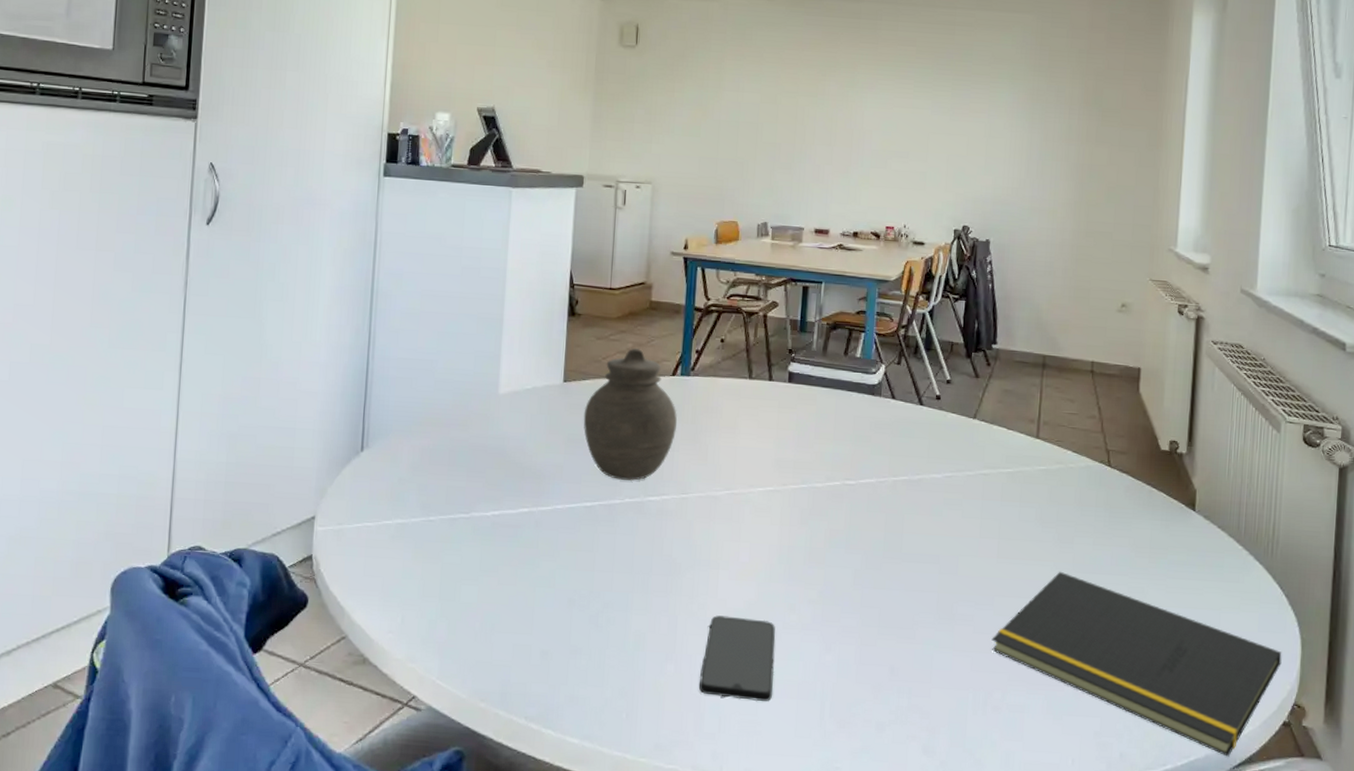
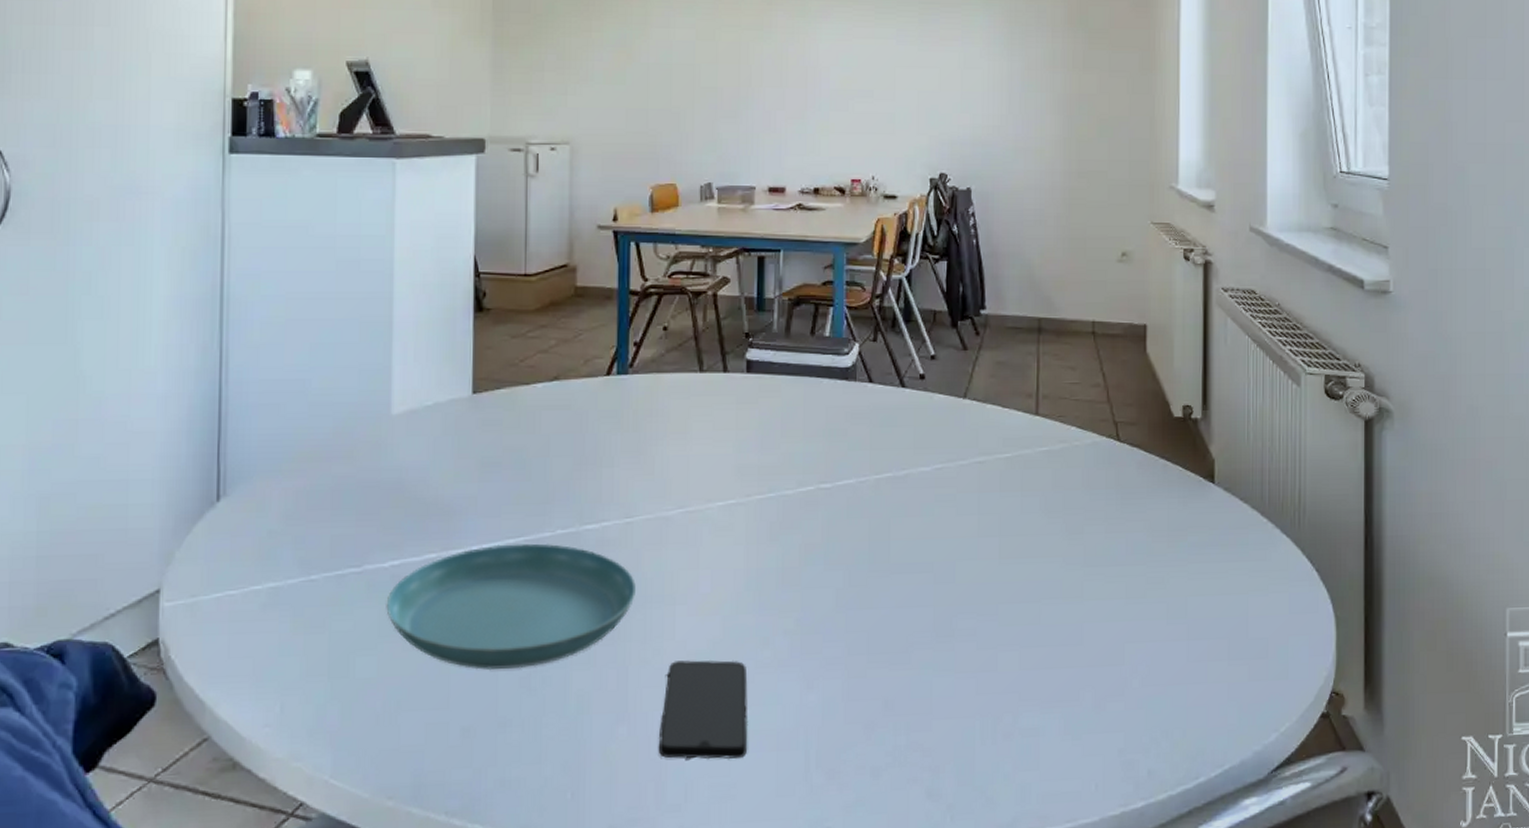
saucer: none [487,506,687,609] -> present [386,543,636,671]
jar: present [583,348,677,481] -> none [499,345,615,508]
notepad: present [991,571,1282,757] -> none [998,567,1316,760]

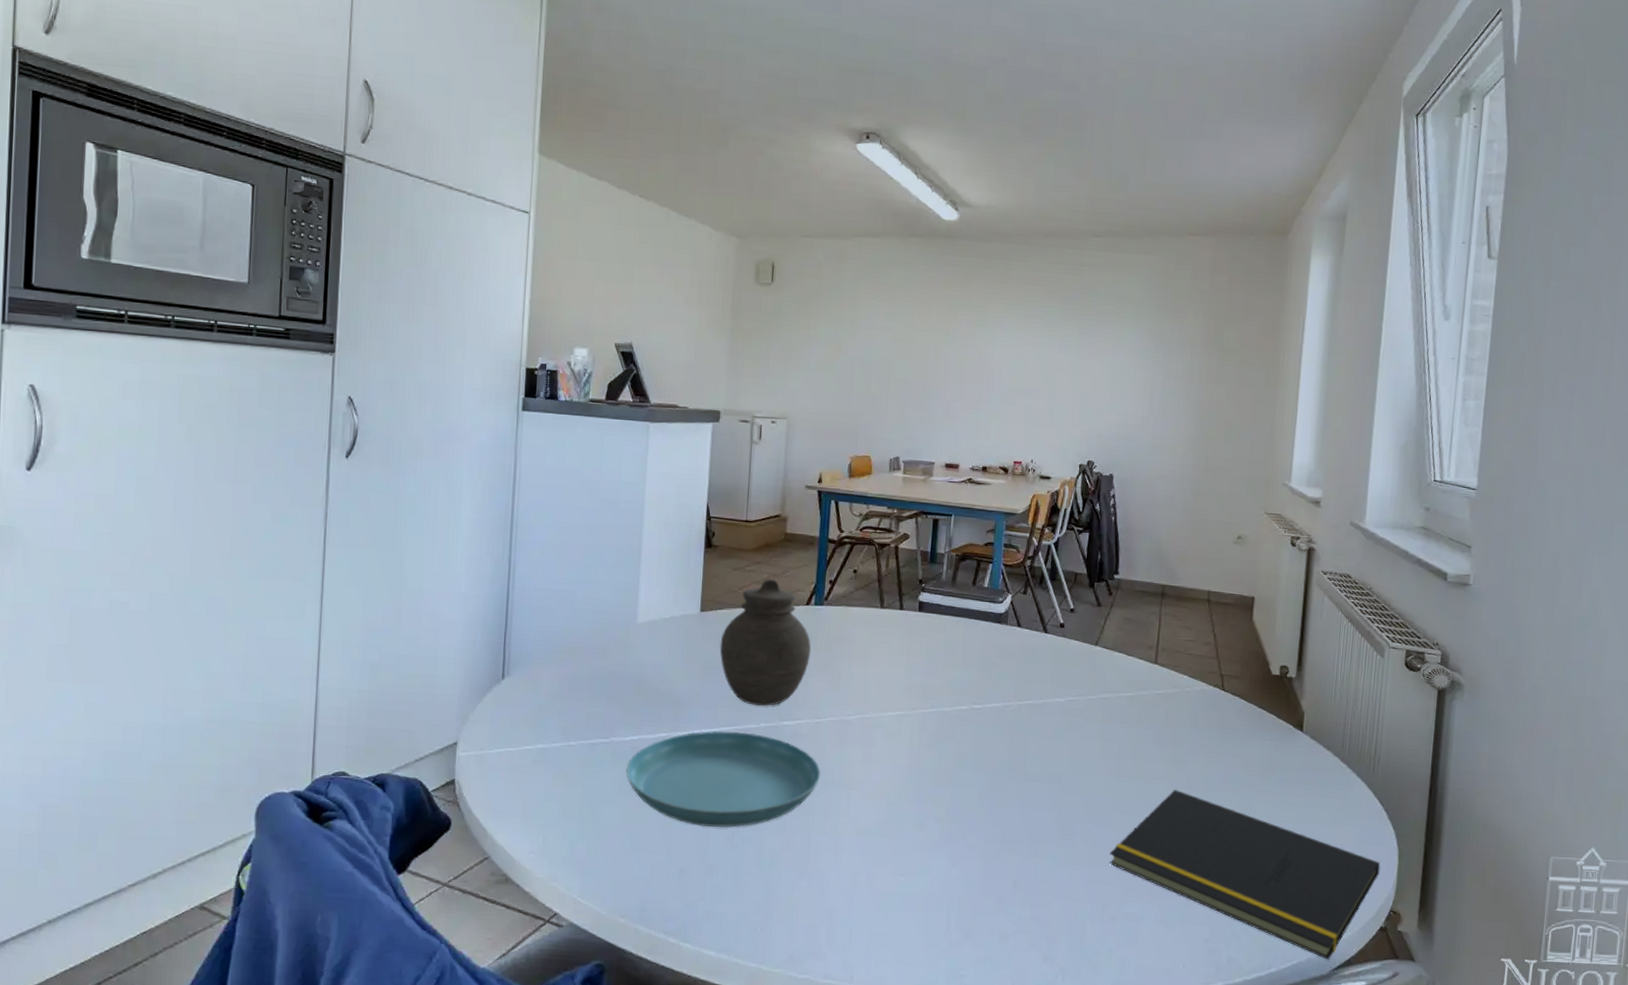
jar: none [499,345,615,508] -> present [719,578,811,706]
smartphone: present [658,660,748,760] -> none [830,833,904,914]
notepad: none [998,567,1316,760] -> present [1109,789,1381,960]

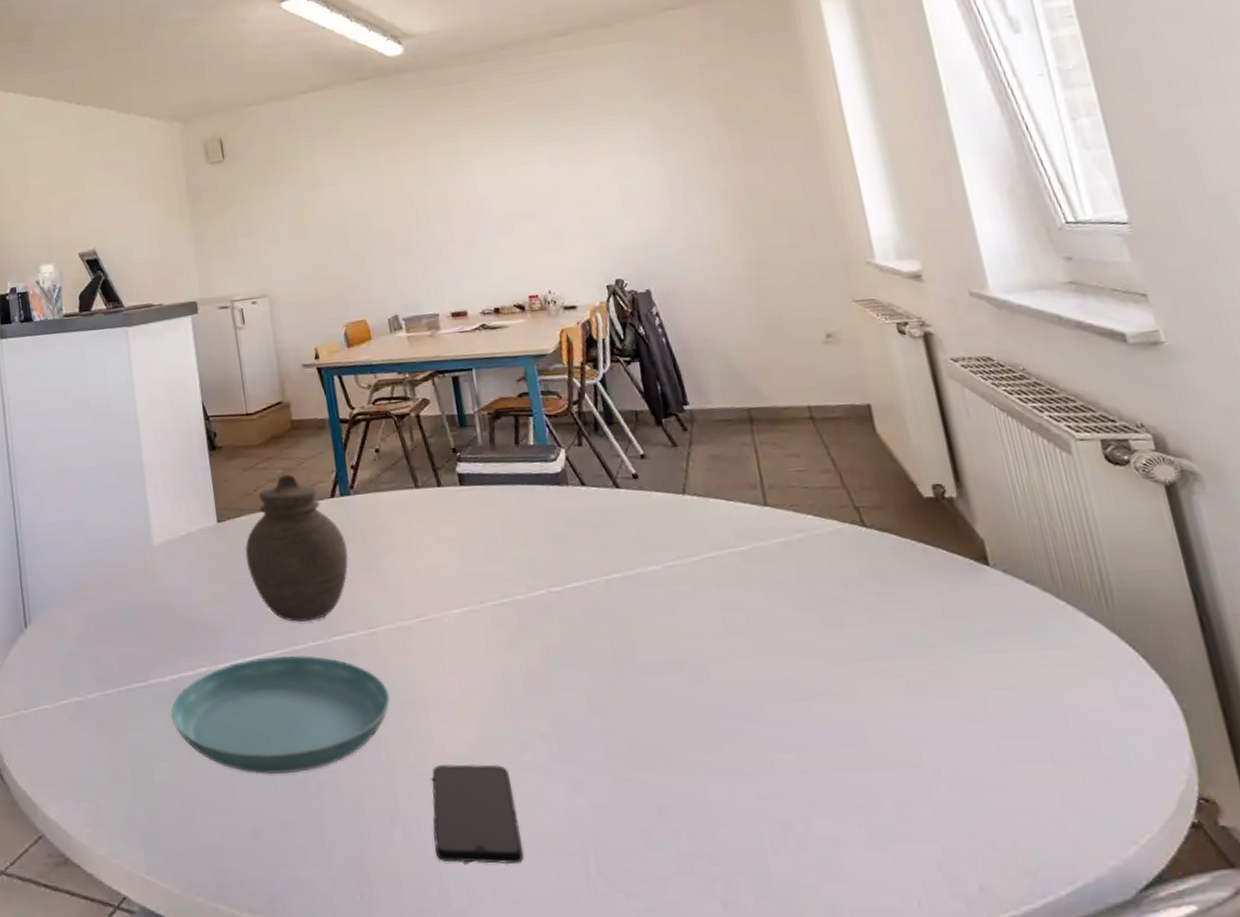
smartphone: none [830,833,904,914] -> present [432,764,524,864]
notepad: present [1109,789,1381,960] -> none [773,662,1165,878]

